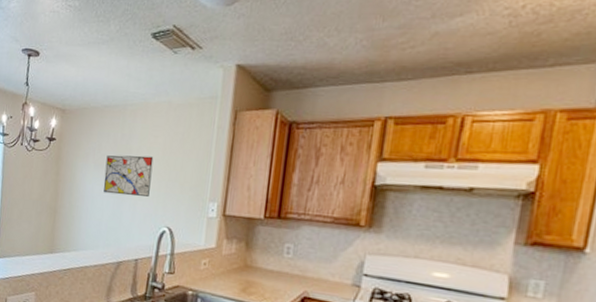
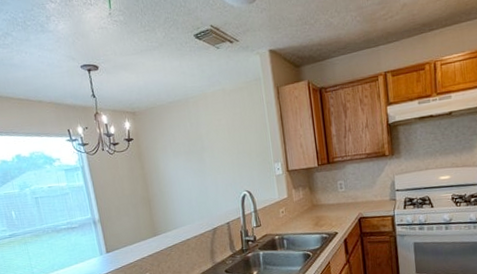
wall art: present [103,155,154,197] -> none [182,136,226,176]

